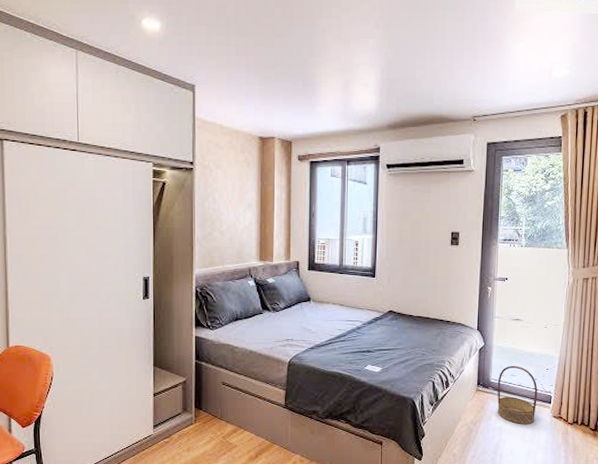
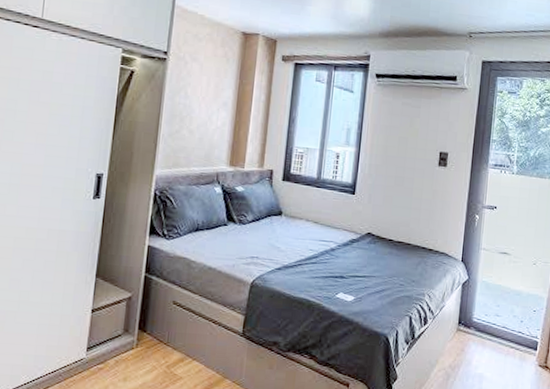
basket: present [497,365,538,425] -> none [478,304,524,373]

